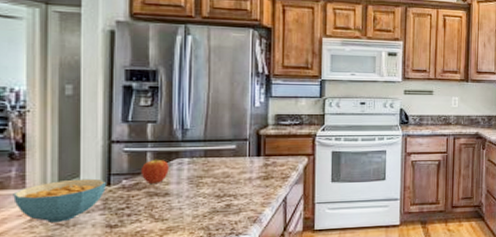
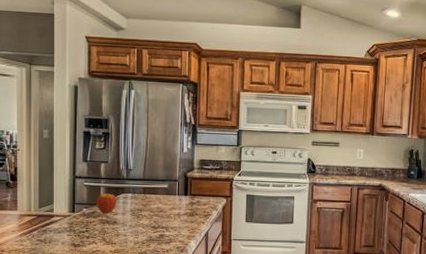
cereal bowl: present [13,178,106,222] -> none [9,205,71,239]

